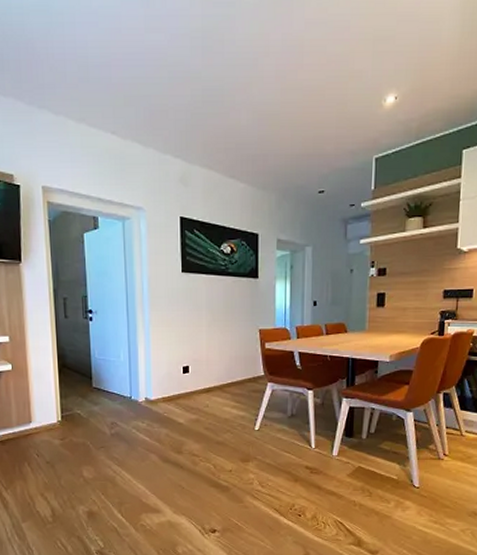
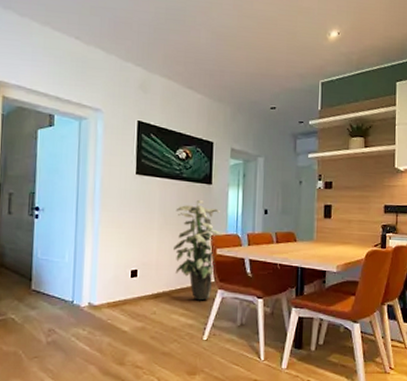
indoor plant: none [223,295,270,394] -> present [174,200,222,301]

